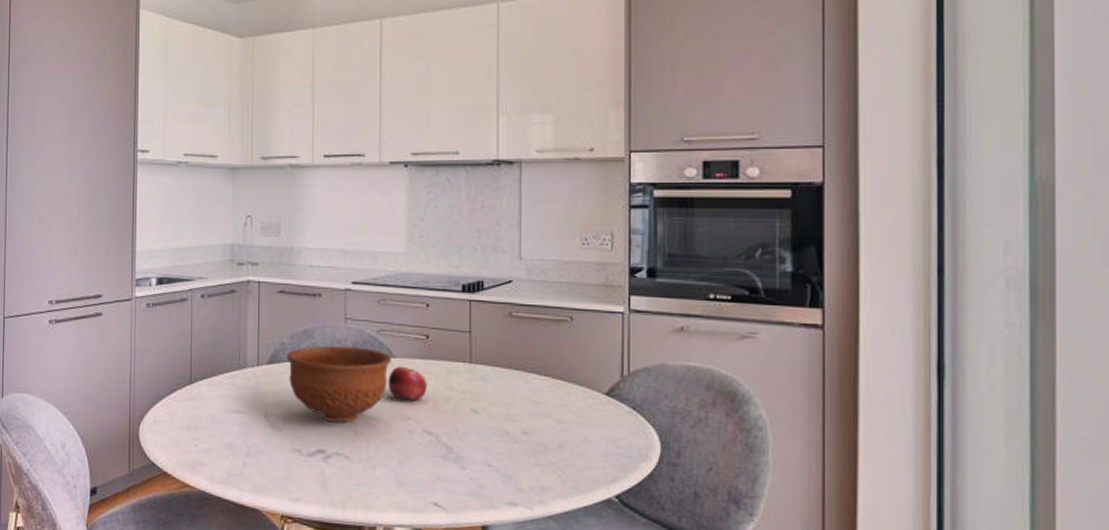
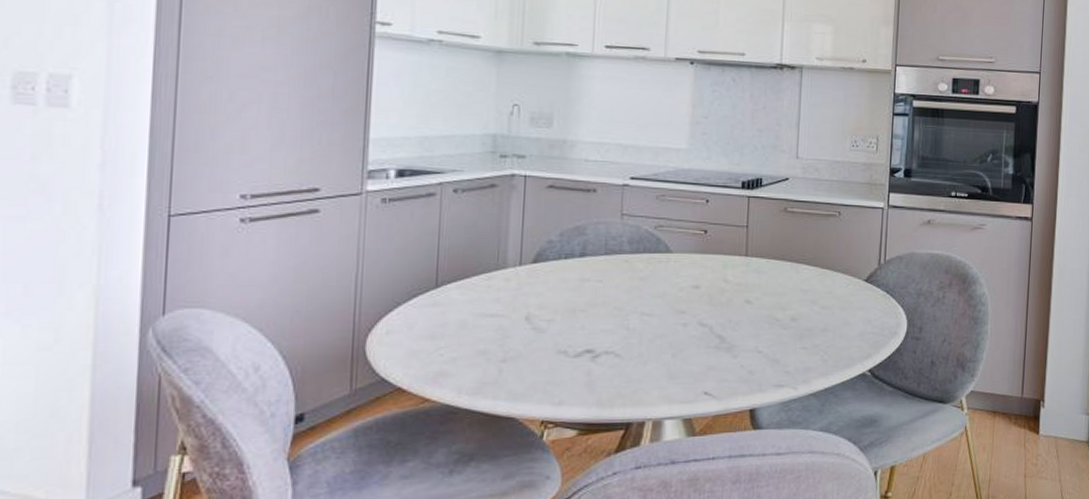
bowl: present [286,345,392,422] -> none [554,242,669,320]
fruit: present [388,366,427,401] -> none [663,261,704,295]

